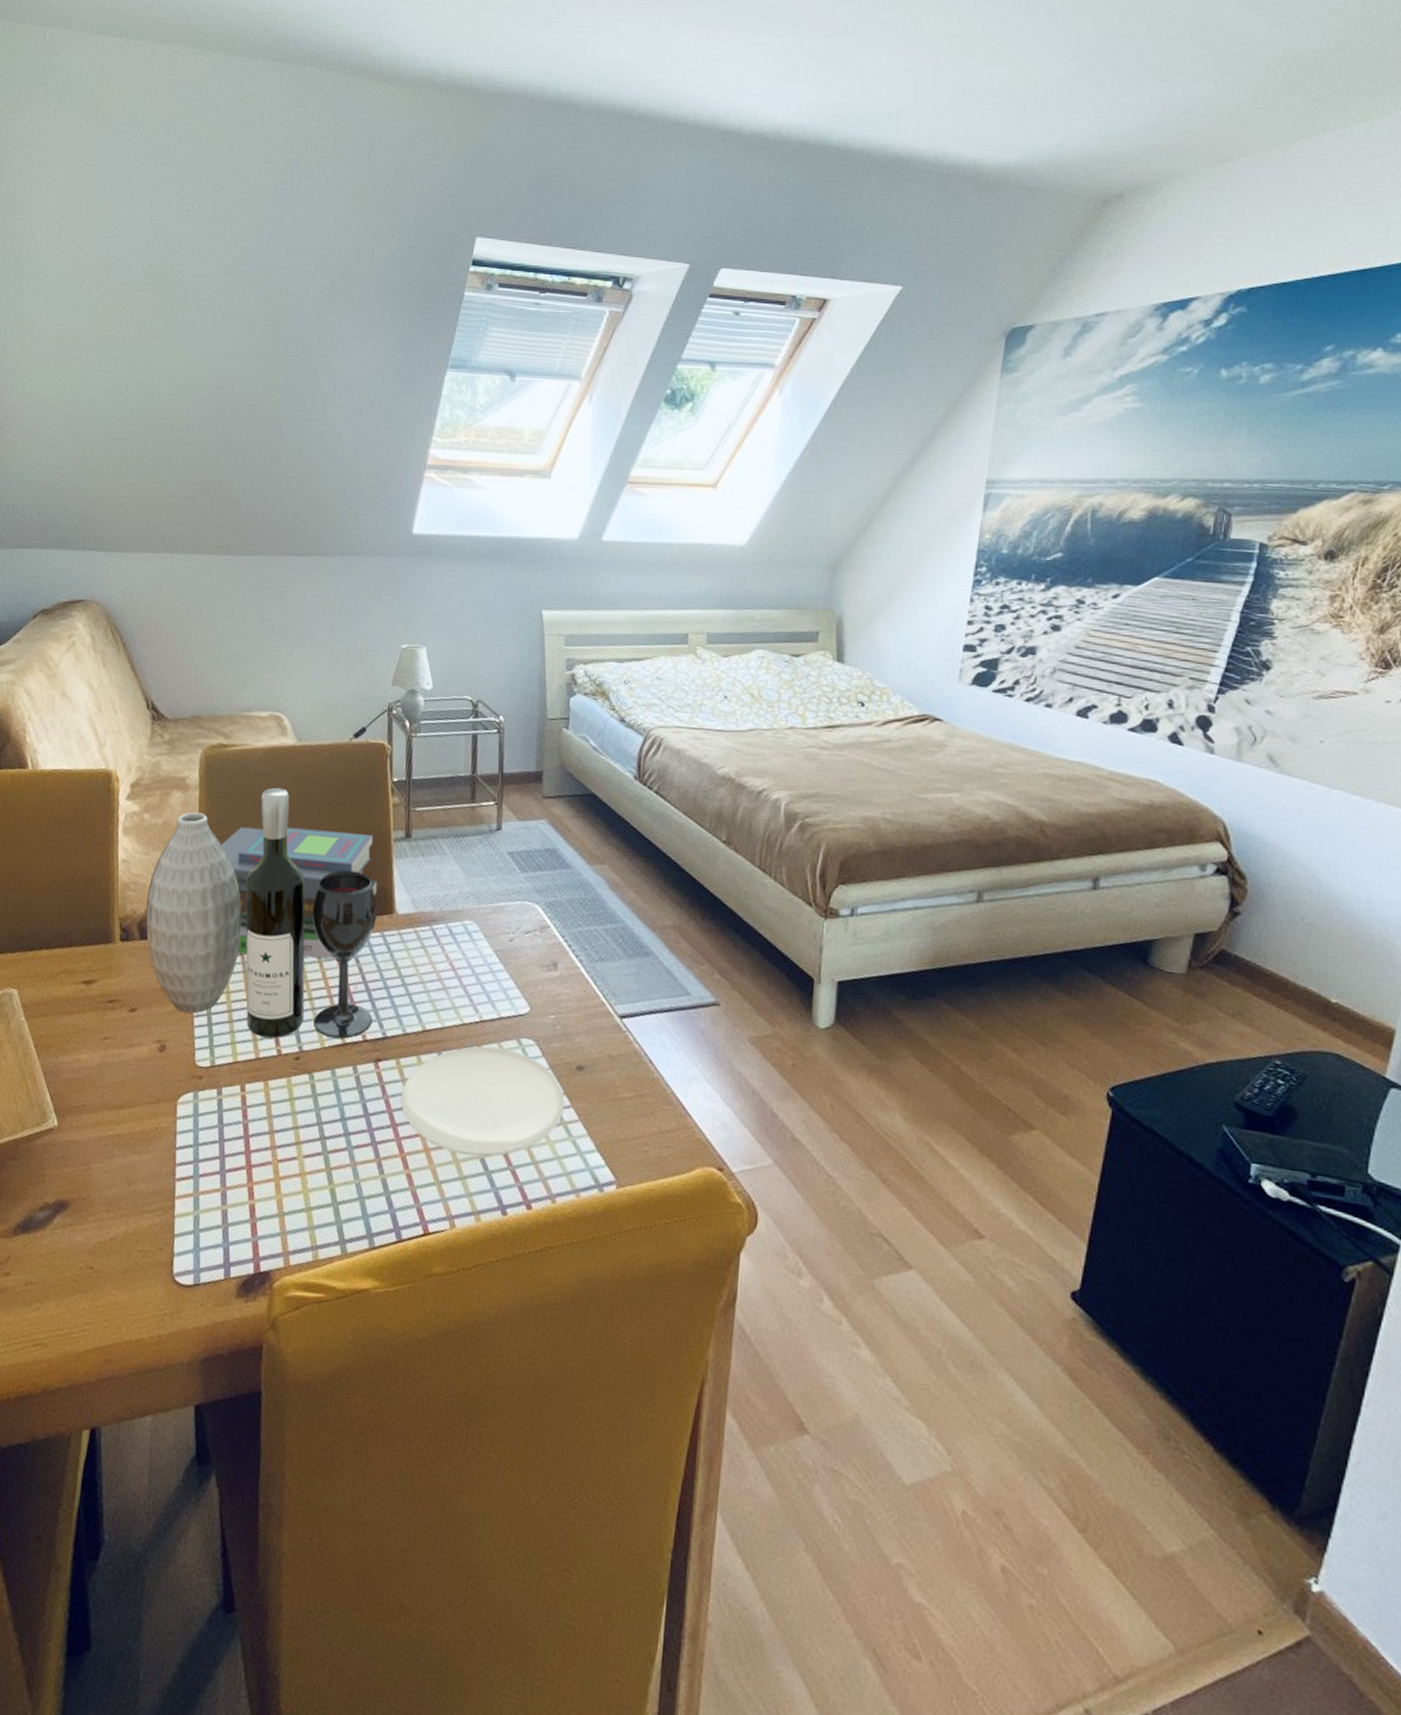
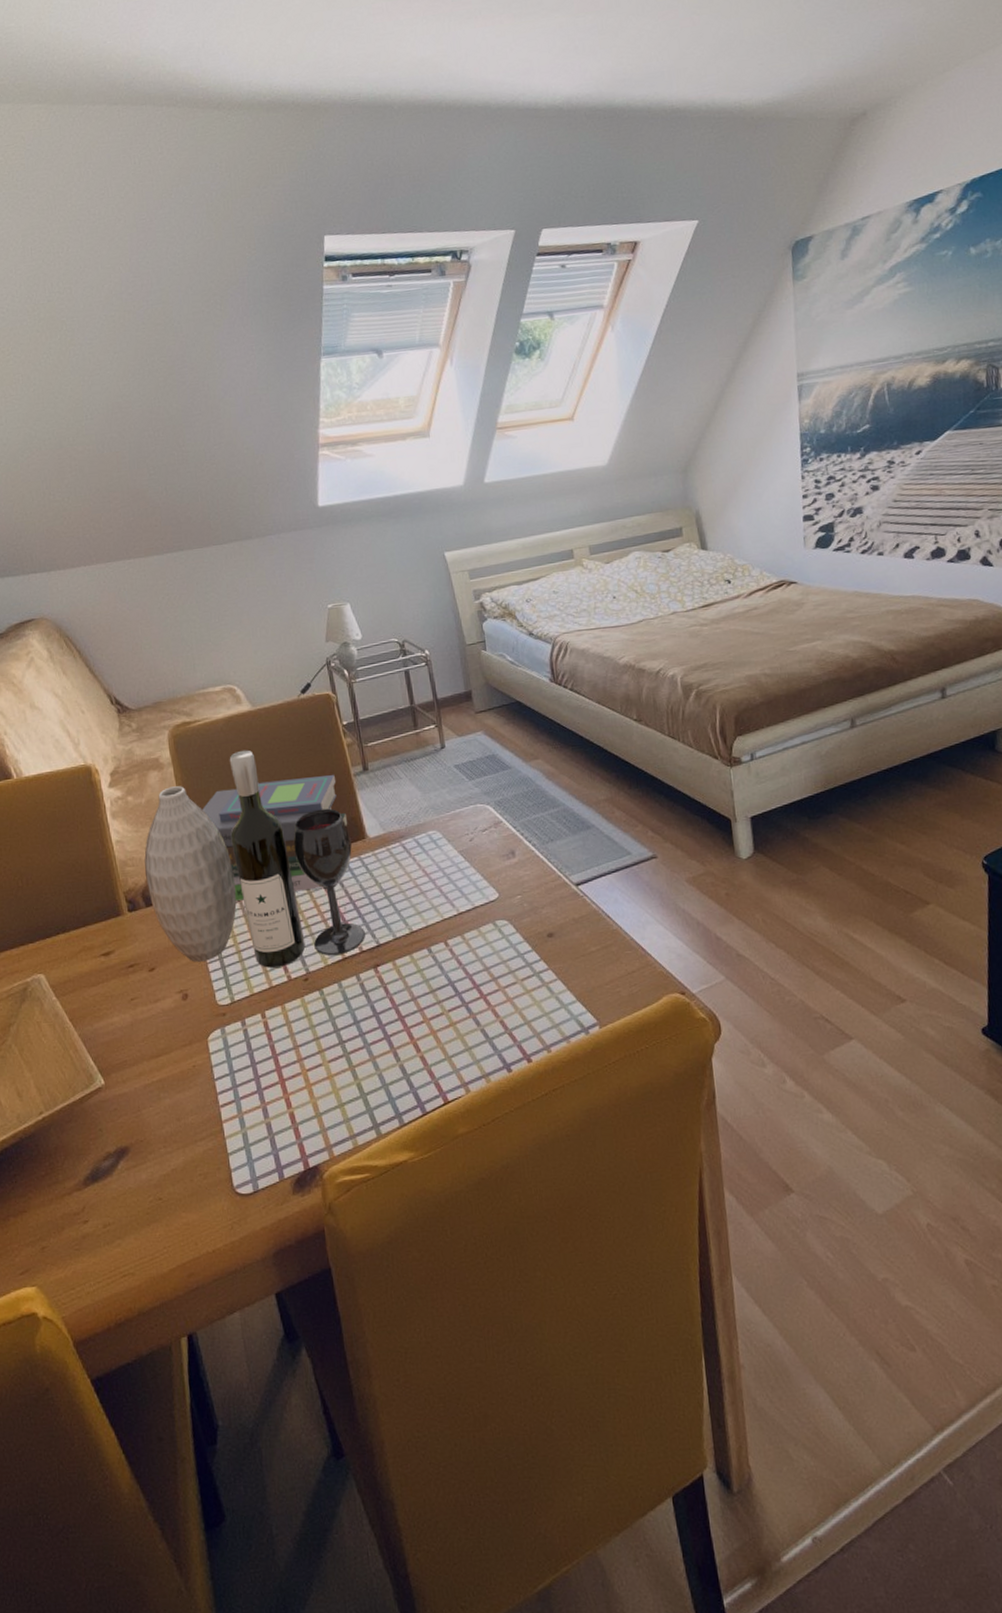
plate: present [401,1046,565,1157] -> none [402,932,544,1030]

